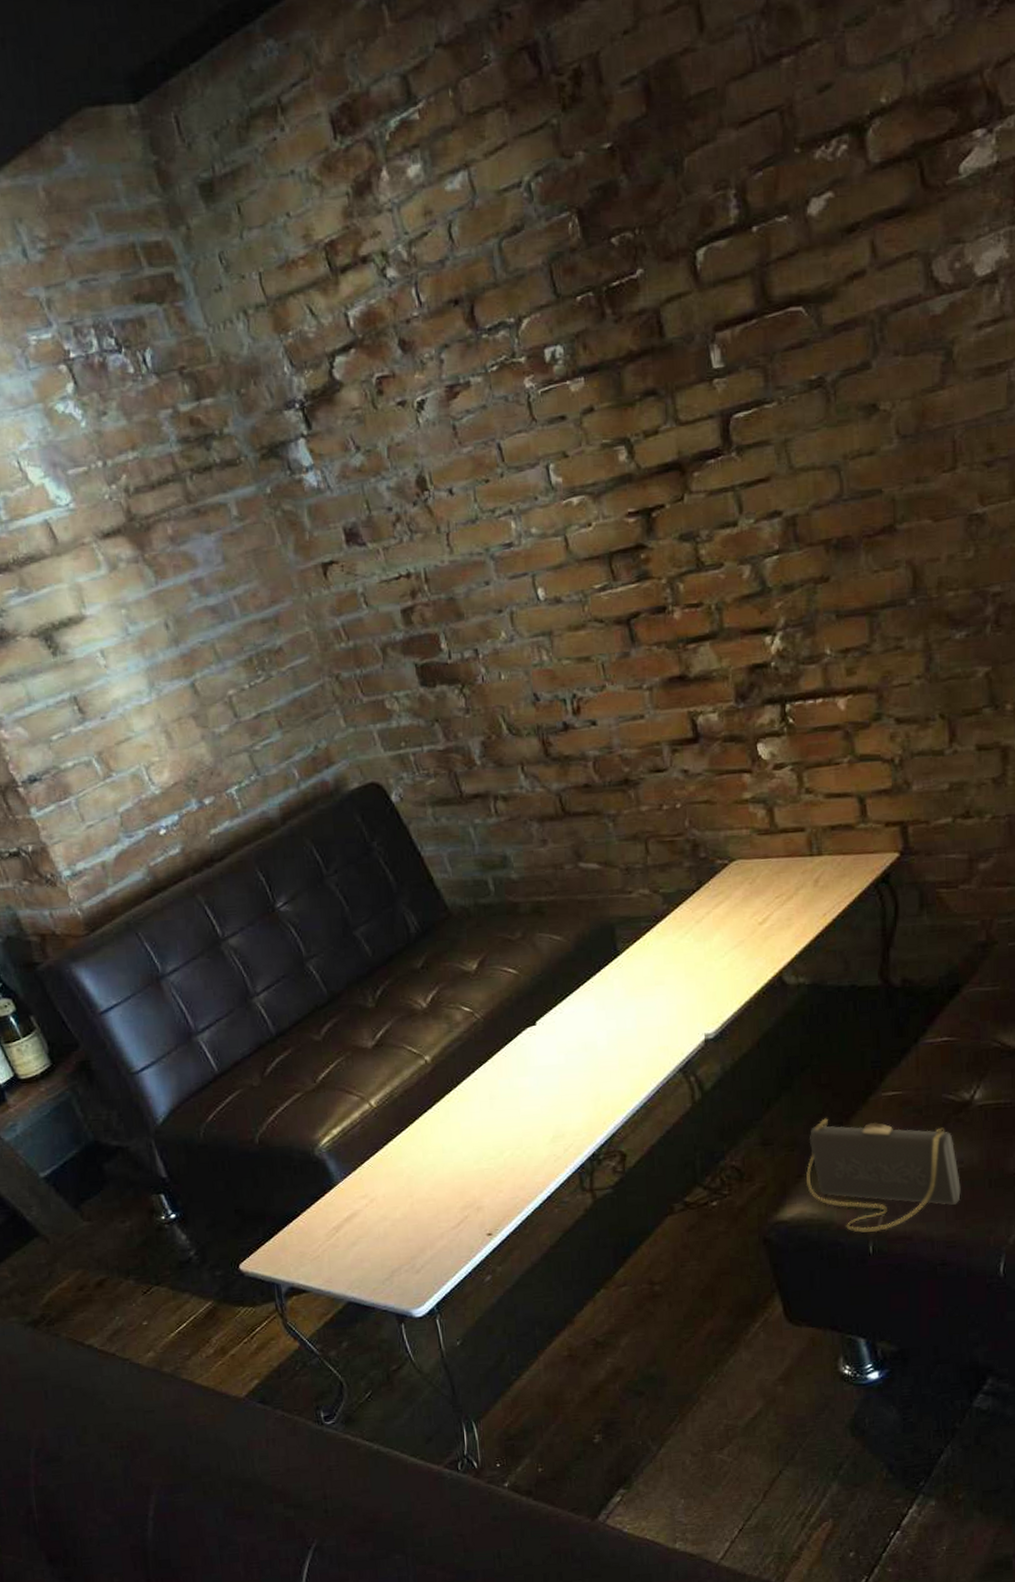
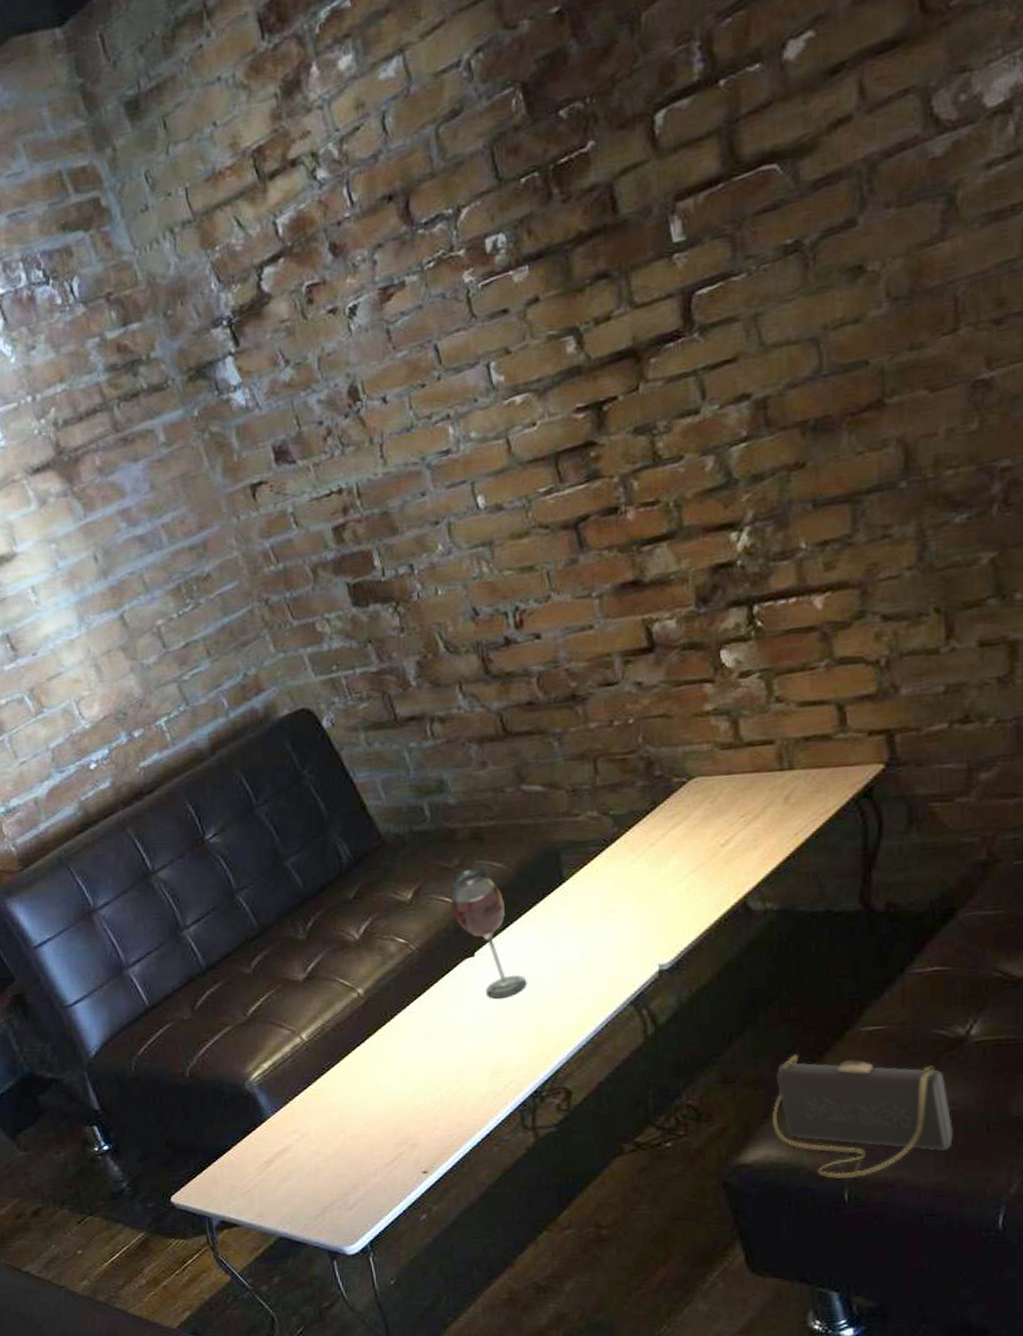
wineglass: none [513,940,585,1066] -> present [451,867,527,999]

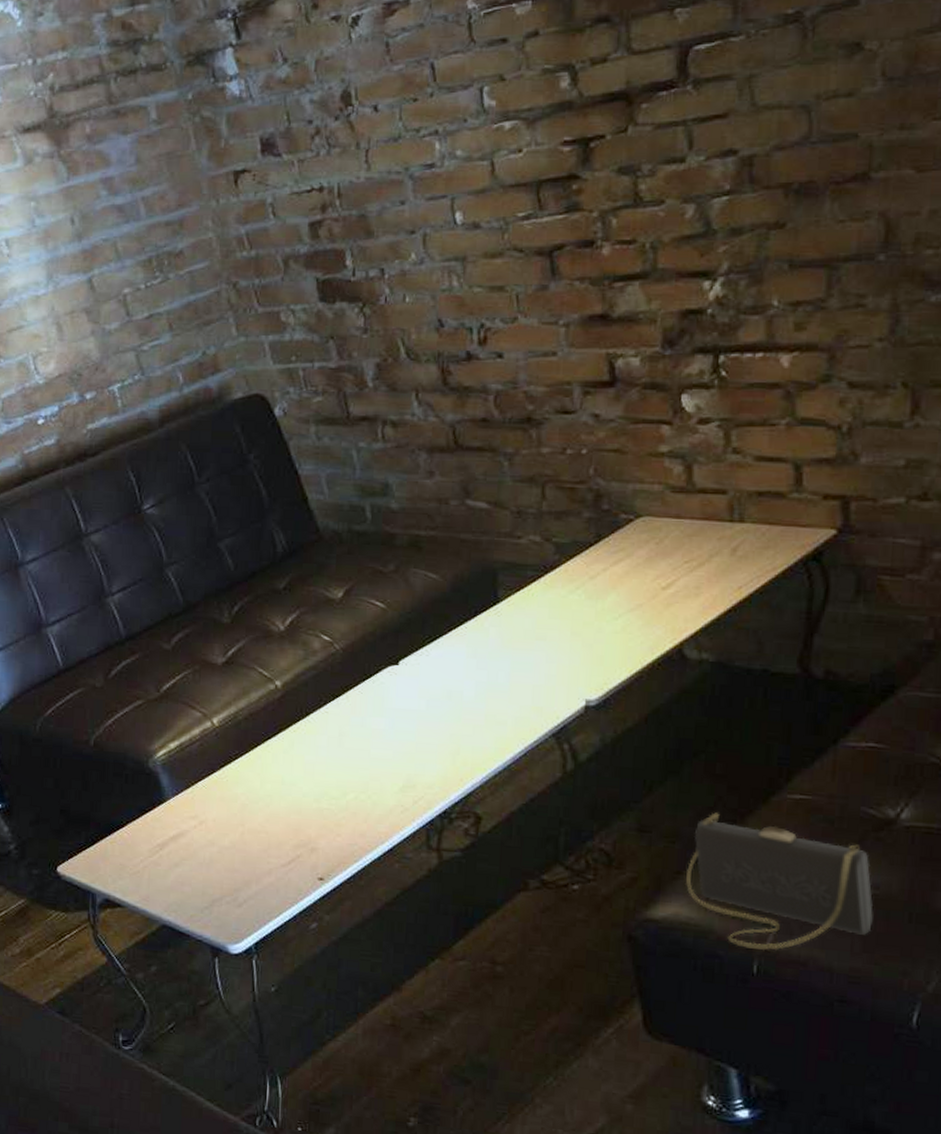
wineglass: present [451,867,527,999] -> none [382,575,449,711]

